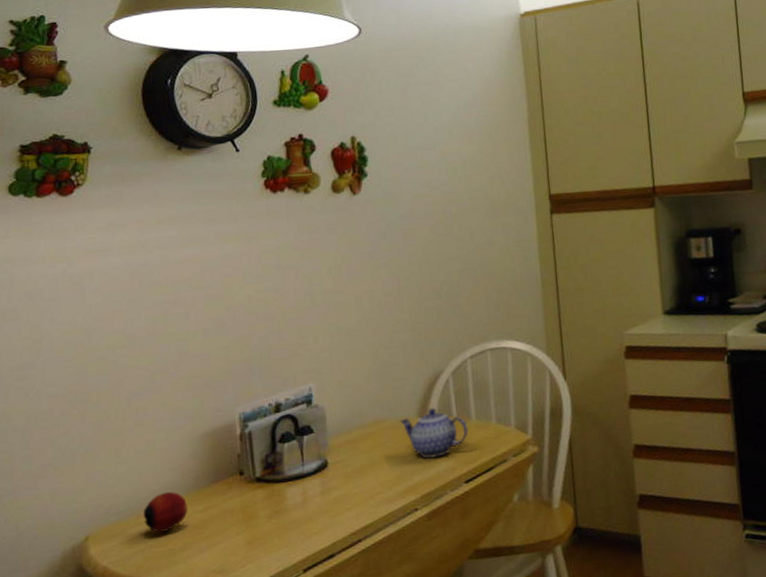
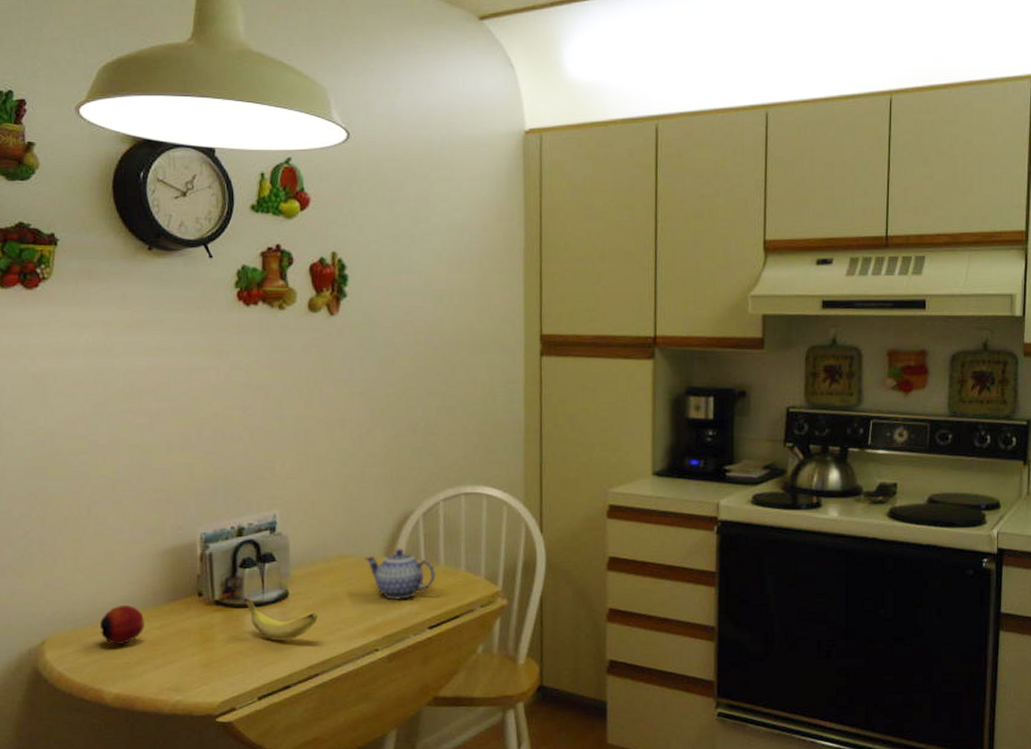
banana: none [284,472,357,511] -> present [243,598,318,640]

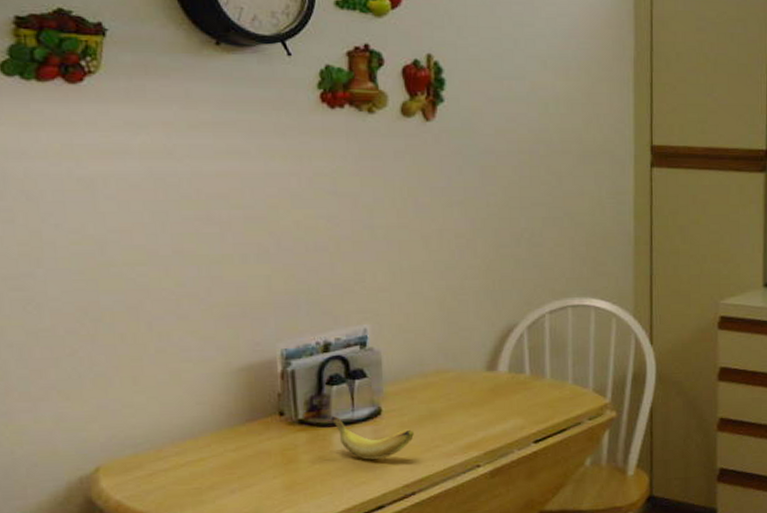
apple: present [99,604,145,645] -> none [164,426,218,469]
teapot: present [365,548,436,600] -> none [465,362,541,415]

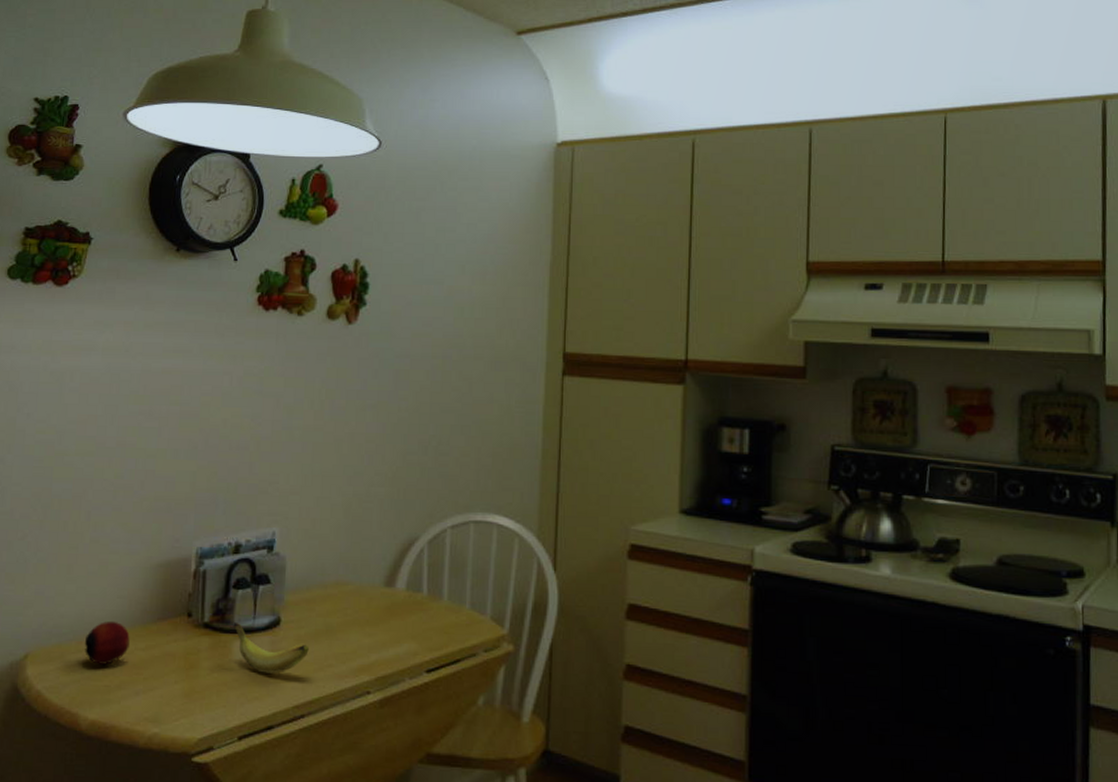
apple: none [164,426,218,469] -> present [84,620,130,665]

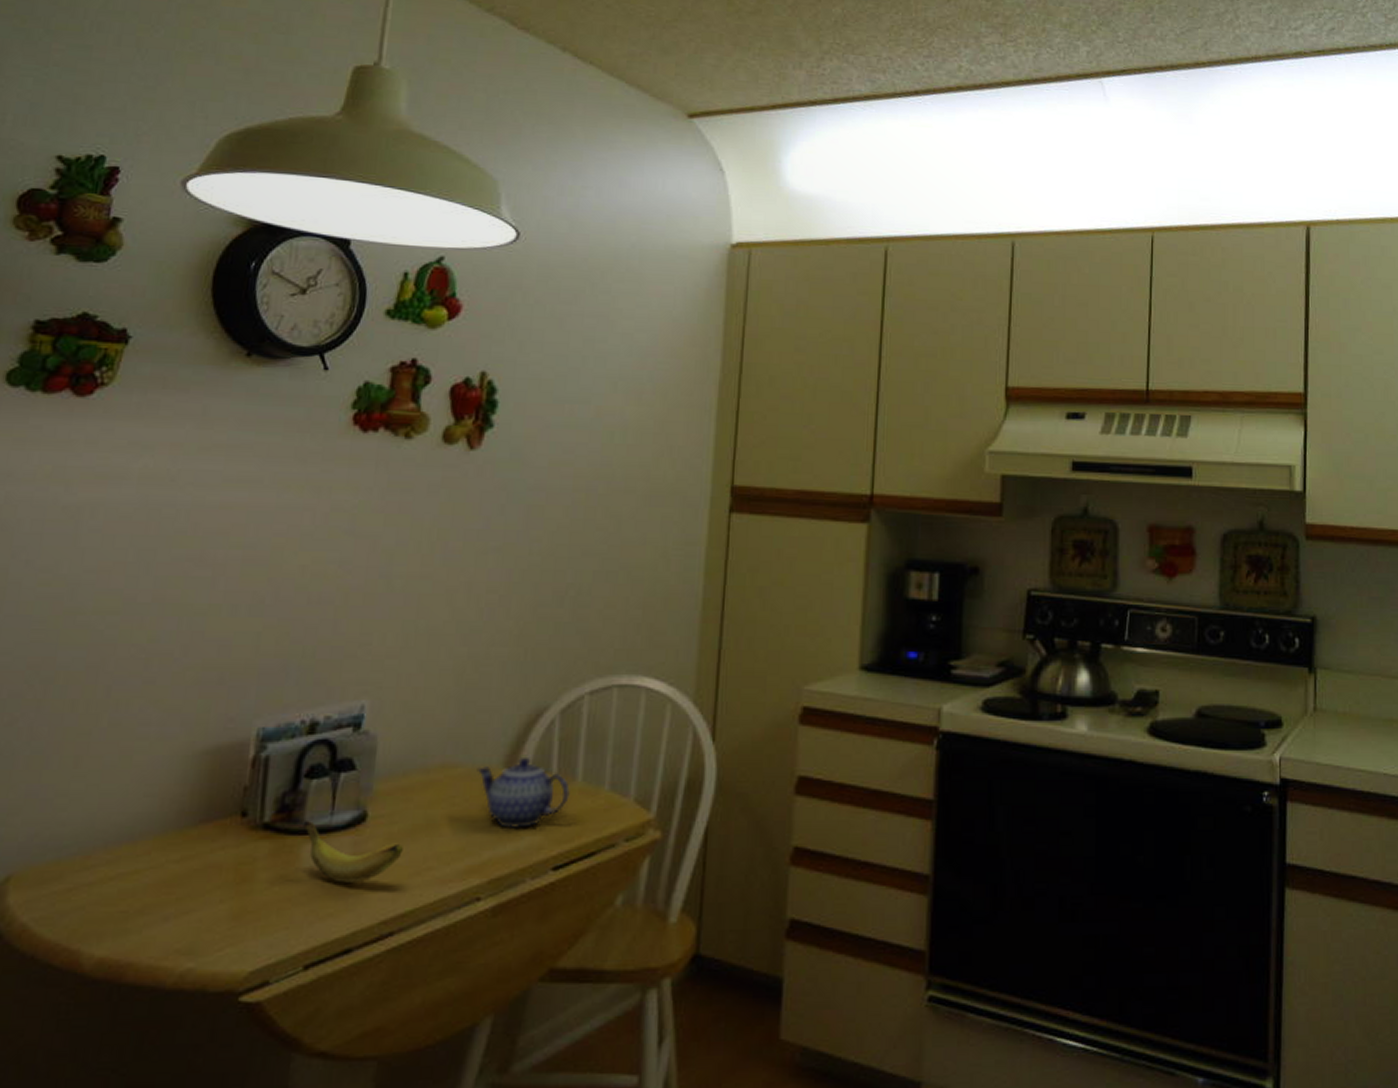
apple: present [84,620,130,665] -> none [93,826,160,884]
teapot: none [363,578,438,637] -> present [476,756,570,828]

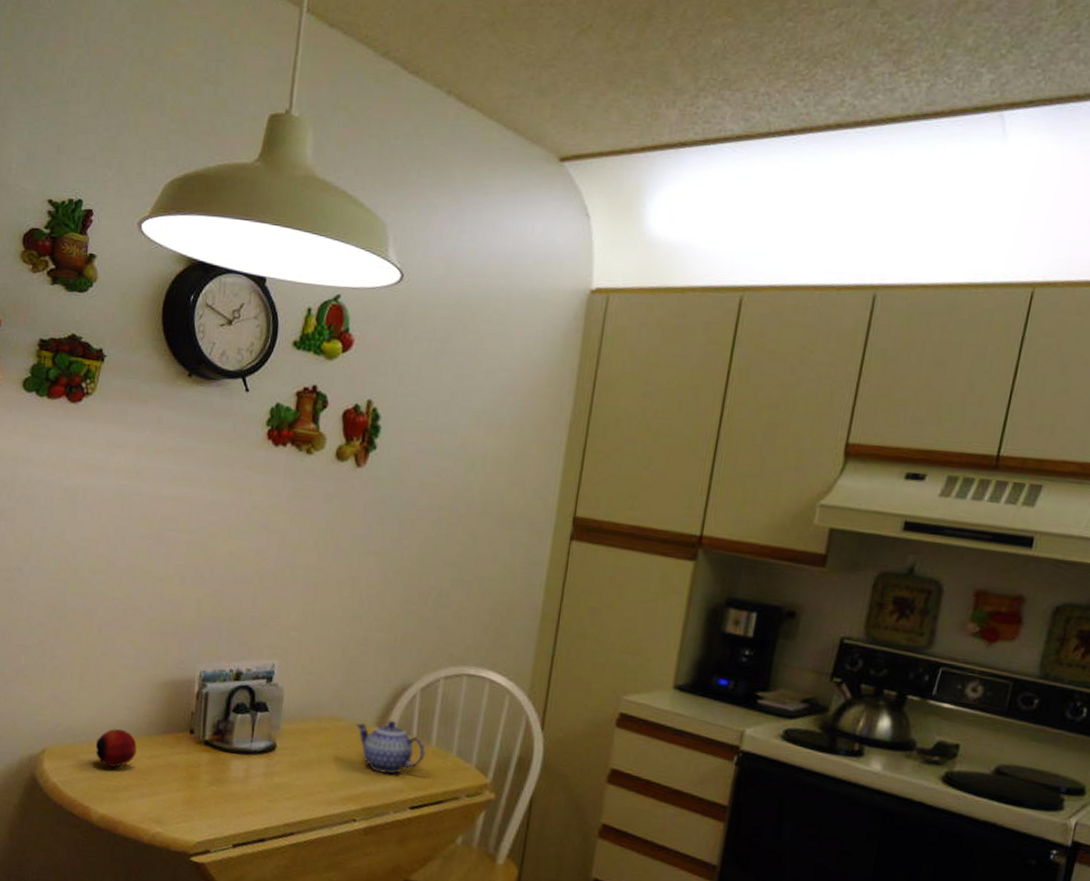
apple: none [93,826,160,884] -> present [95,729,137,767]
banana: present [302,821,403,883] -> none [231,743,301,794]

